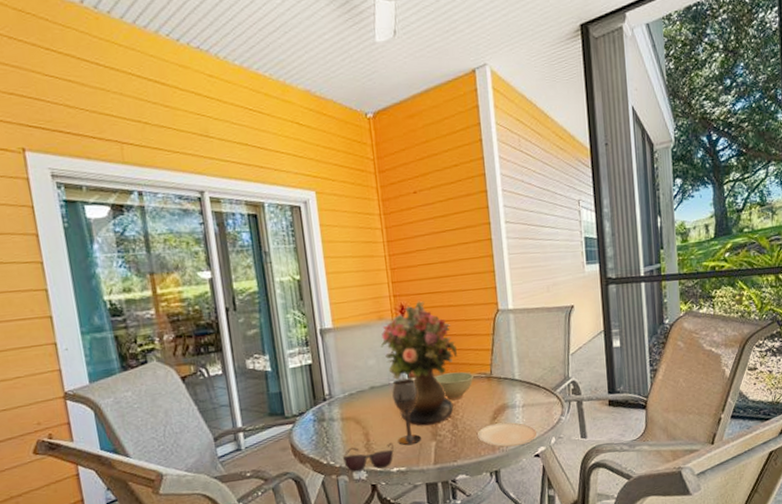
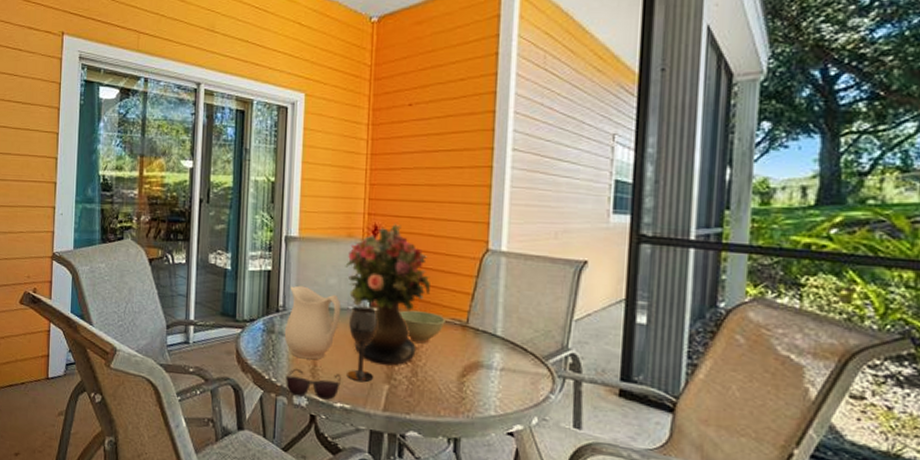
pitcher: none [333,371,384,438] -> present [284,285,342,360]
plate: present [478,422,537,447] -> none [440,381,515,417]

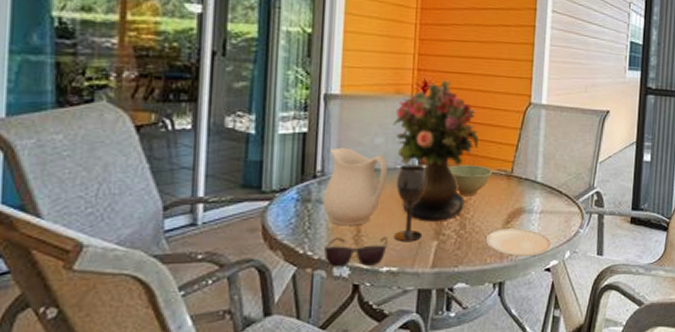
plate: none [440,381,515,417] -> present [486,228,552,257]

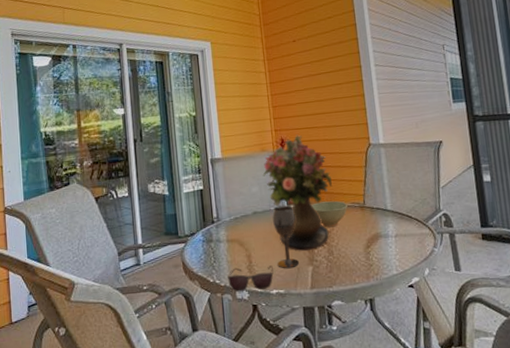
pitcher: present [322,147,389,226] -> none [221,197,266,259]
plate: present [486,228,552,257] -> none [352,251,411,276]

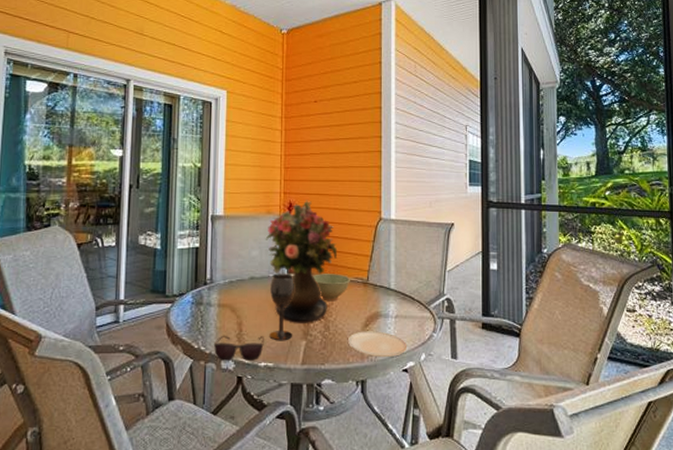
plate: none [352,251,411,276] -> present [348,331,408,358]

